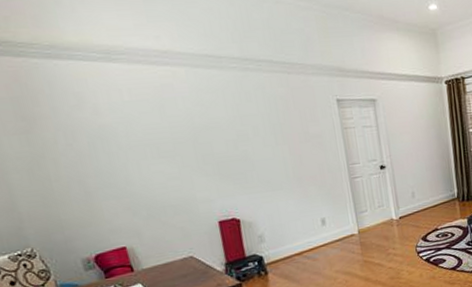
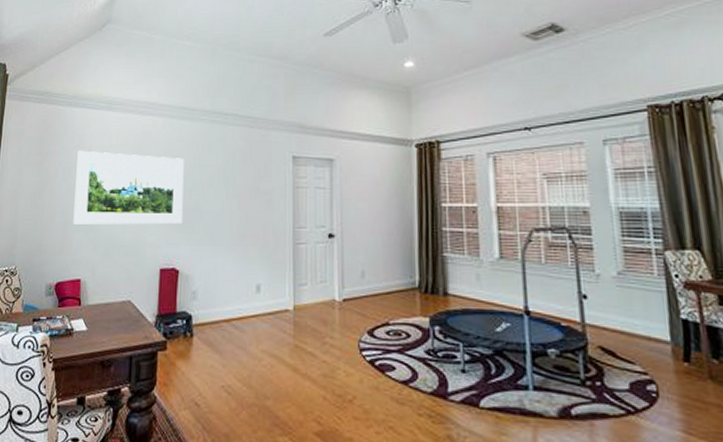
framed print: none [78,109,233,193] -> present [73,150,184,225]

